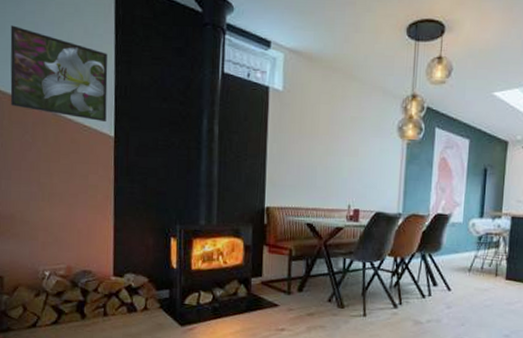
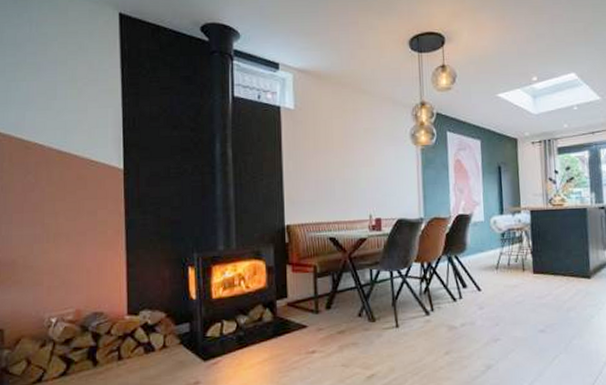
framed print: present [10,25,108,123] -> none [10,67,115,156]

